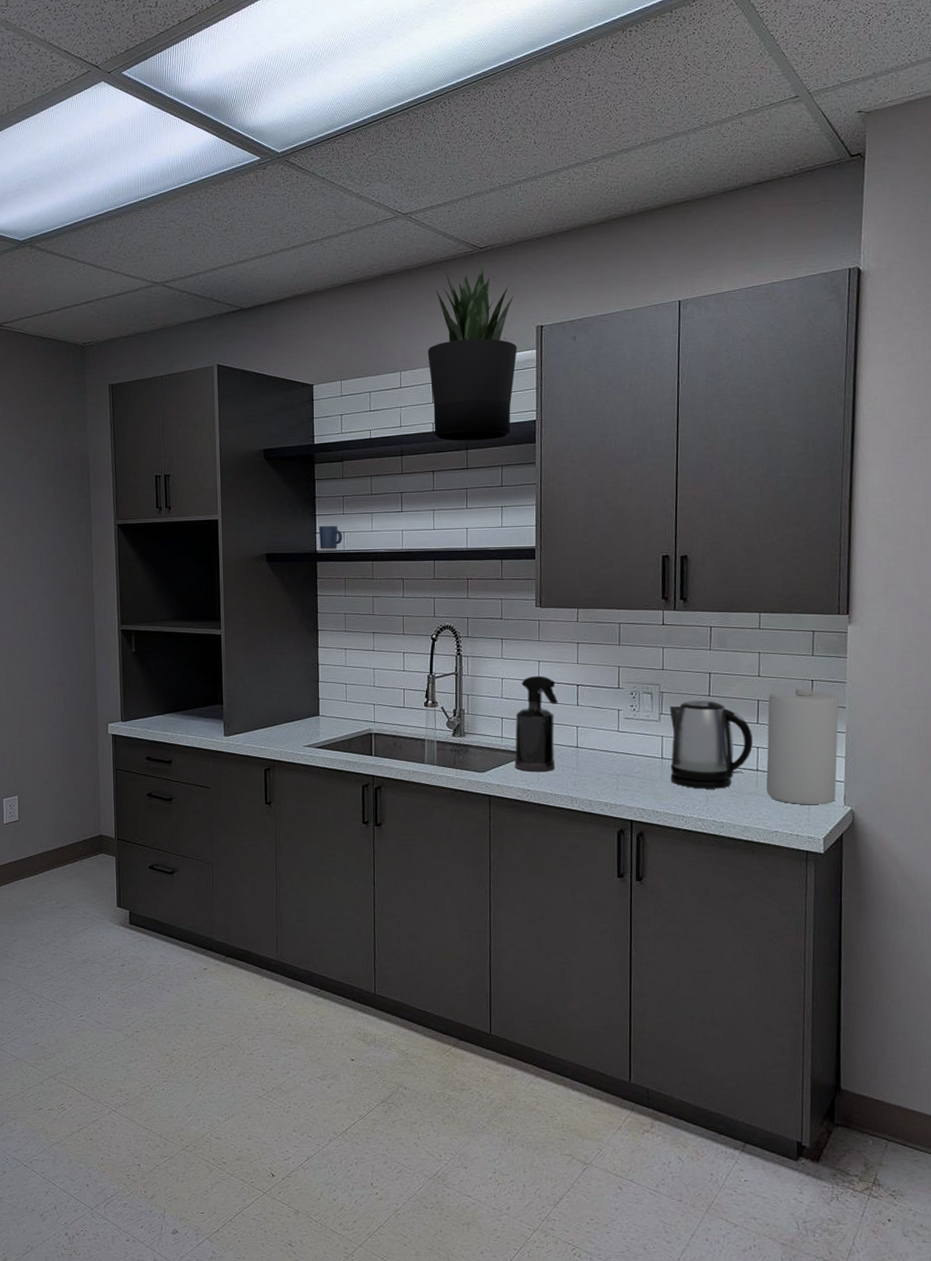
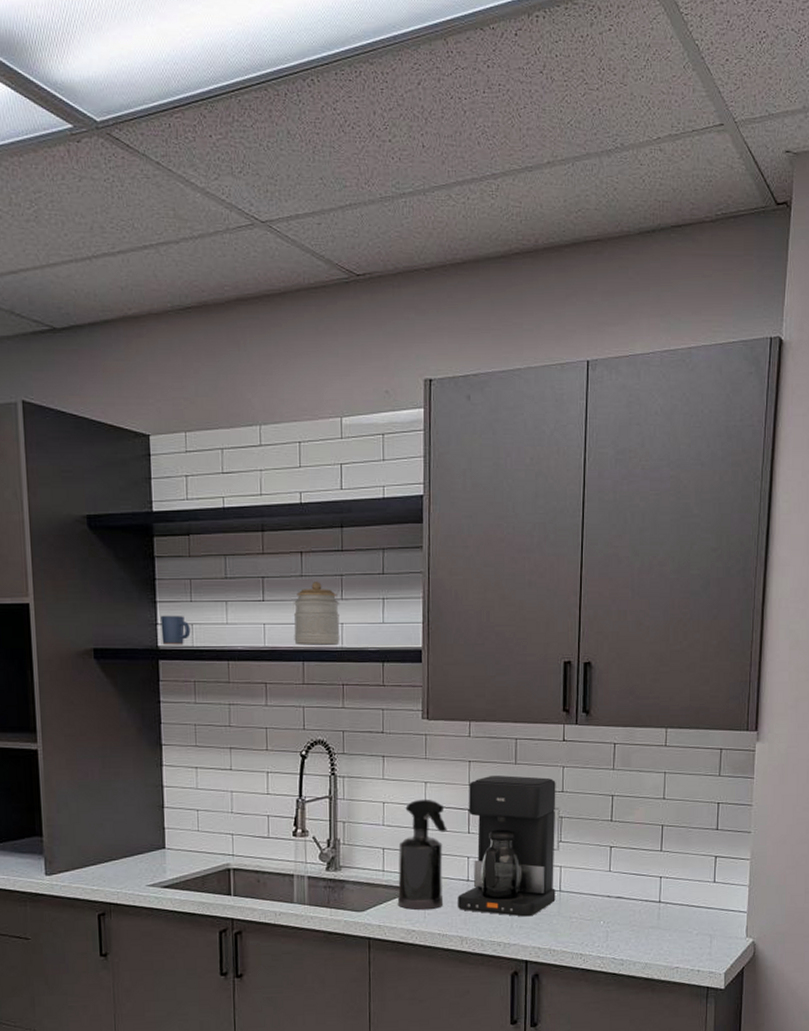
jar: none [426,495,466,547] -> present [293,582,341,645]
planter: present [427,265,517,441] -> none [293,297,402,517]
coffee maker: none [568,655,658,781] -> present [458,775,556,917]
kettle: present [670,699,754,789] -> none [568,825,657,924]
paper towel holder: present [766,688,839,805] -> none [669,811,744,938]

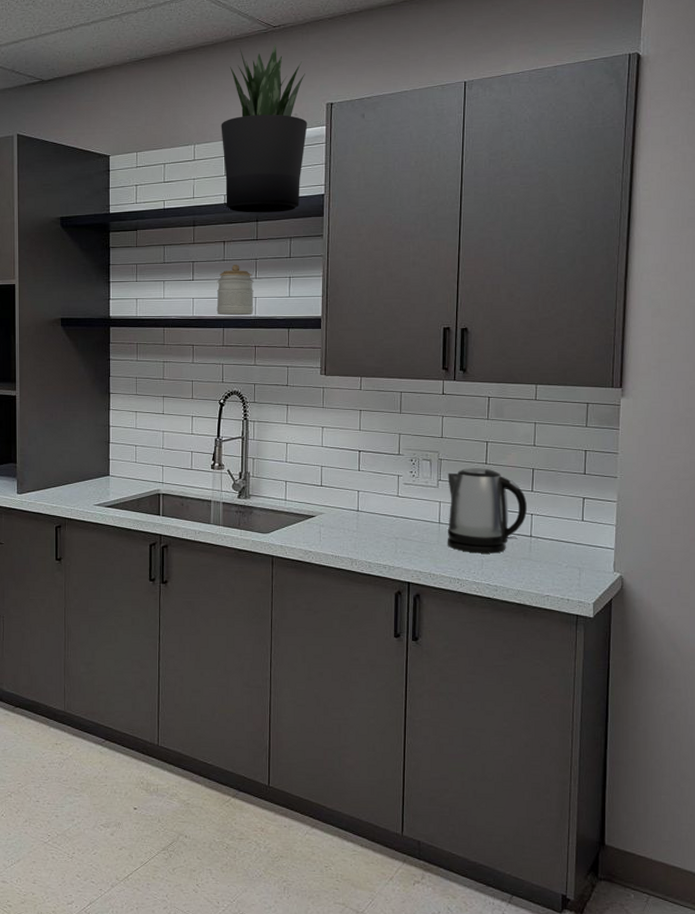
mug: present [161,615,191,645] -> none [113,292,135,316]
planter: none [293,297,402,517] -> present [221,44,308,213]
spray bottle: present [397,799,448,910] -> none [297,441,341,534]
coffee maker: present [458,775,556,917] -> none [349,423,436,544]
kettle: none [568,825,657,924] -> present [447,467,528,554]

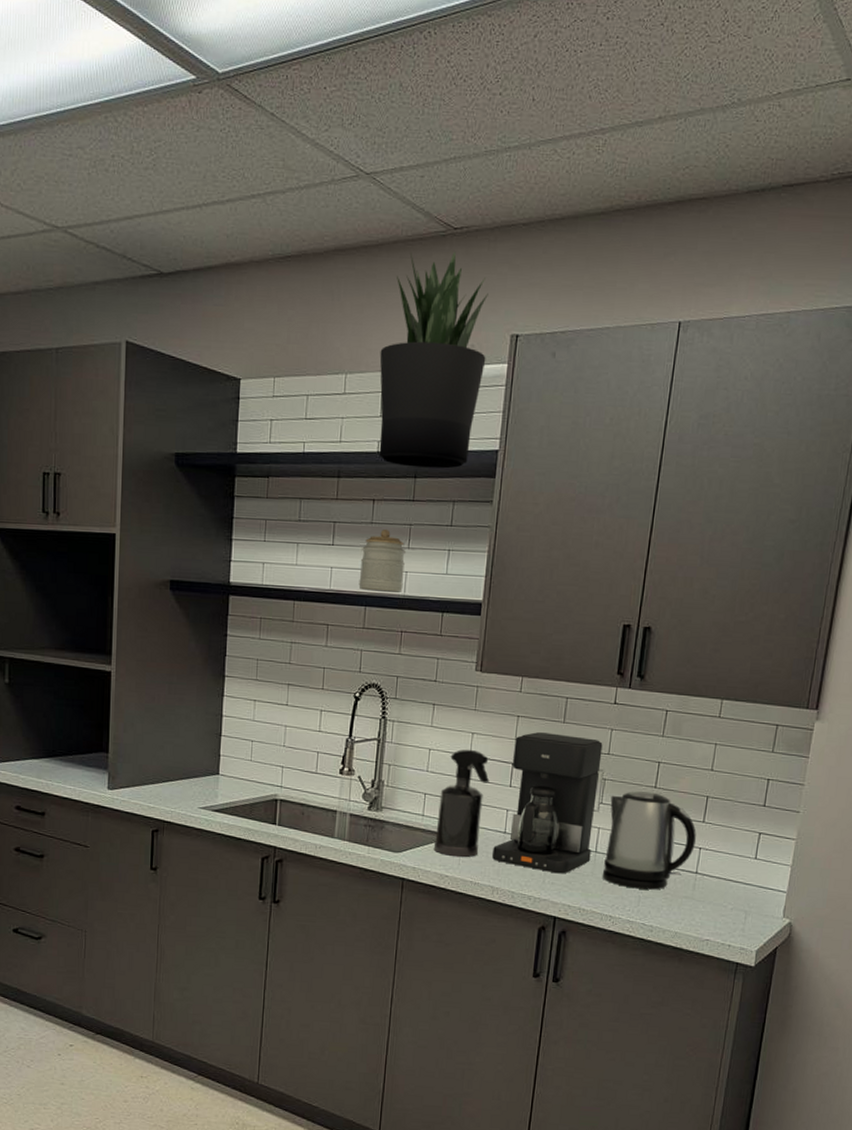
spray bottle: none [297,441,341,534] -> present [433,749,490,857]
coffee maker: none [349,423,436,544] -> present [492,732,603,874]

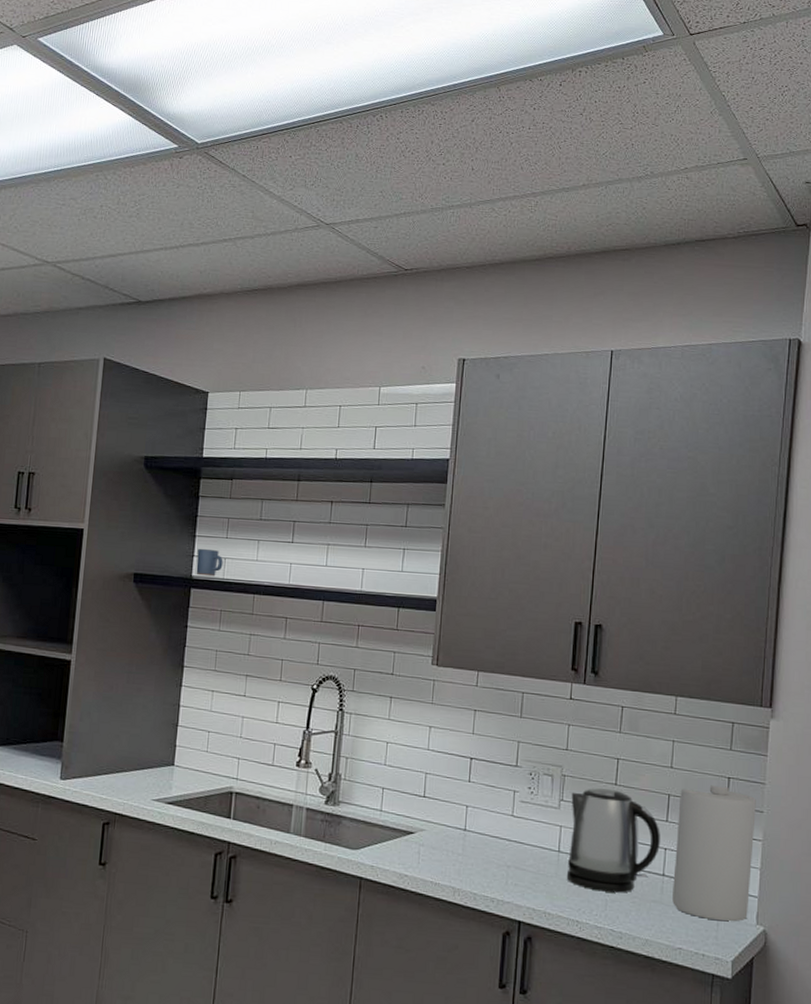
mug: none [234,552,262,583] -> present [196,548,223,577]
jar: present [358,529,407,593] -> none [317,529,363,588]
planter: present [379,251,488,469] -> none [336,288,437,475]
spray bottle: present [433,749,490,857] -> none [392,742,448,855]
coffee maker: present [492,732,603,874] -> none [453,726,561,875]
paper towel holder: none [703,787,794,916] -> present [672,785,756,922]

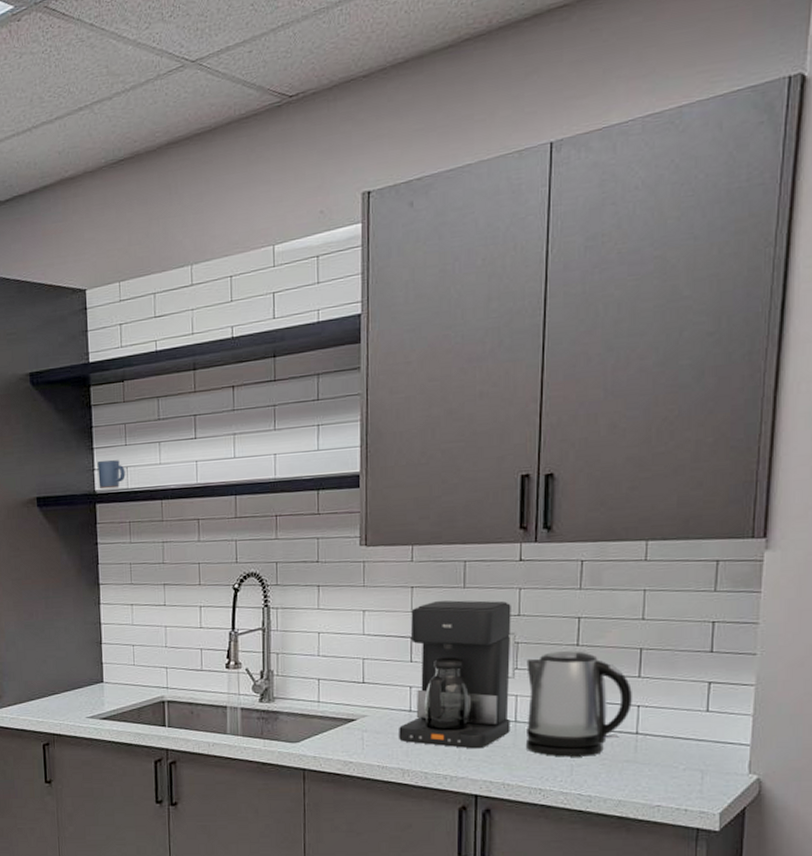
coffee maker: none [453,726,561,875] -> present [399,600,511,749]
paper towel holder: present [672,785,756,922] -> none [648,631,747,774]

